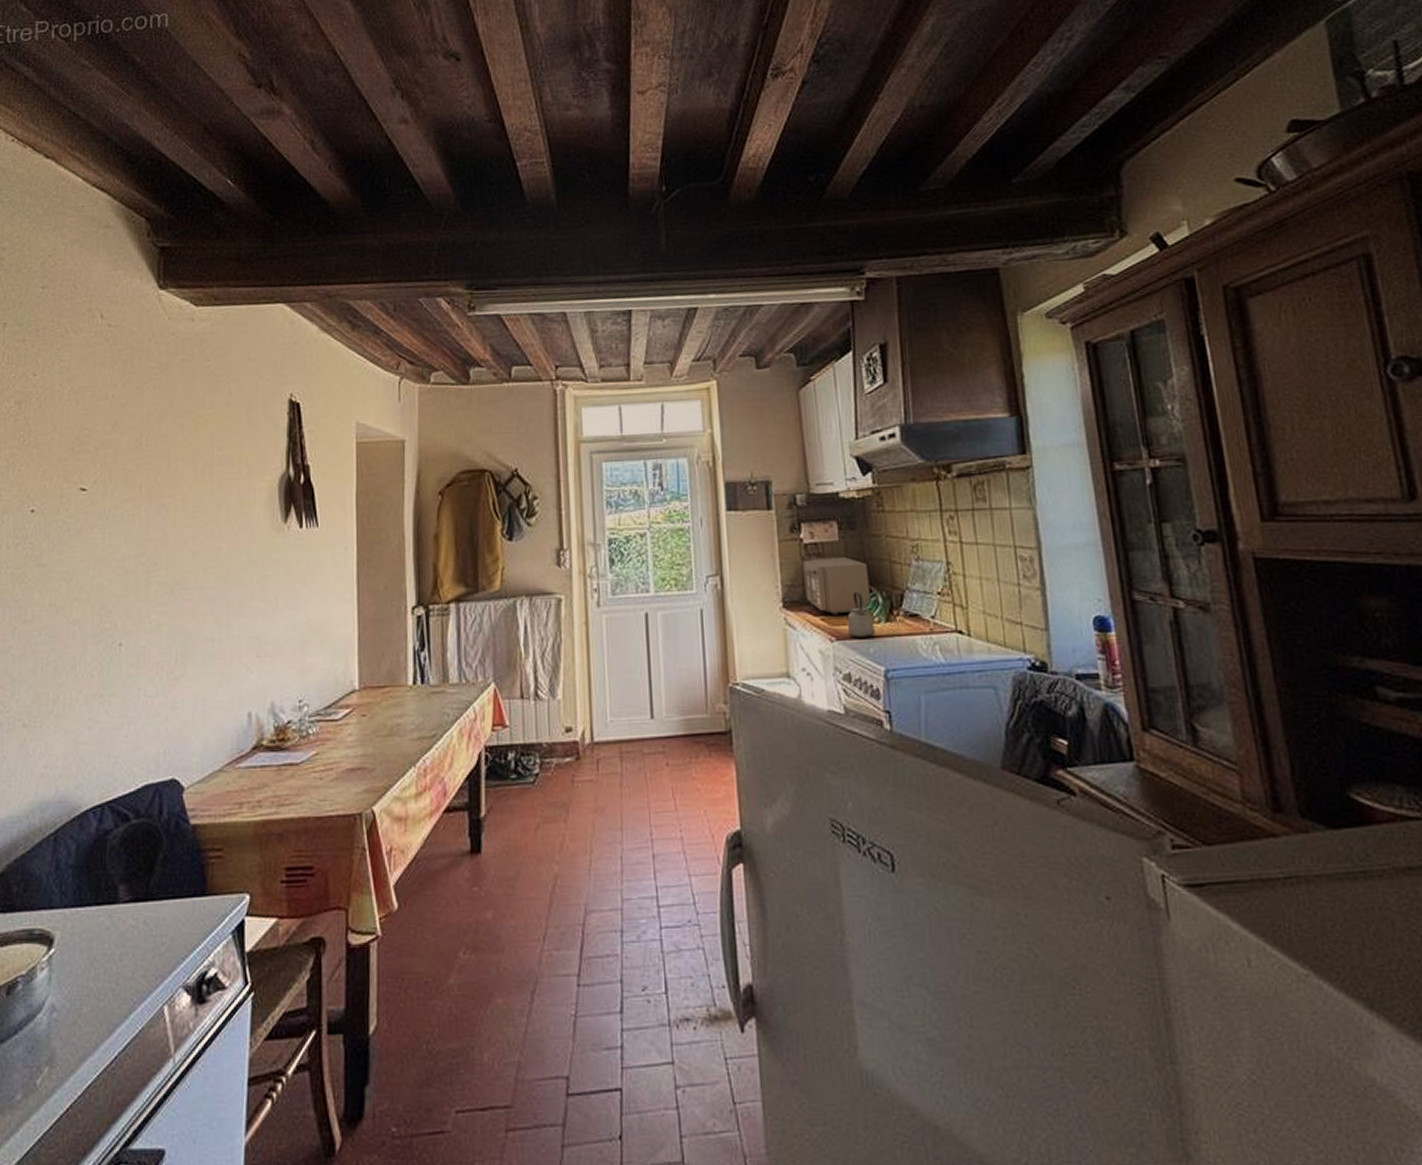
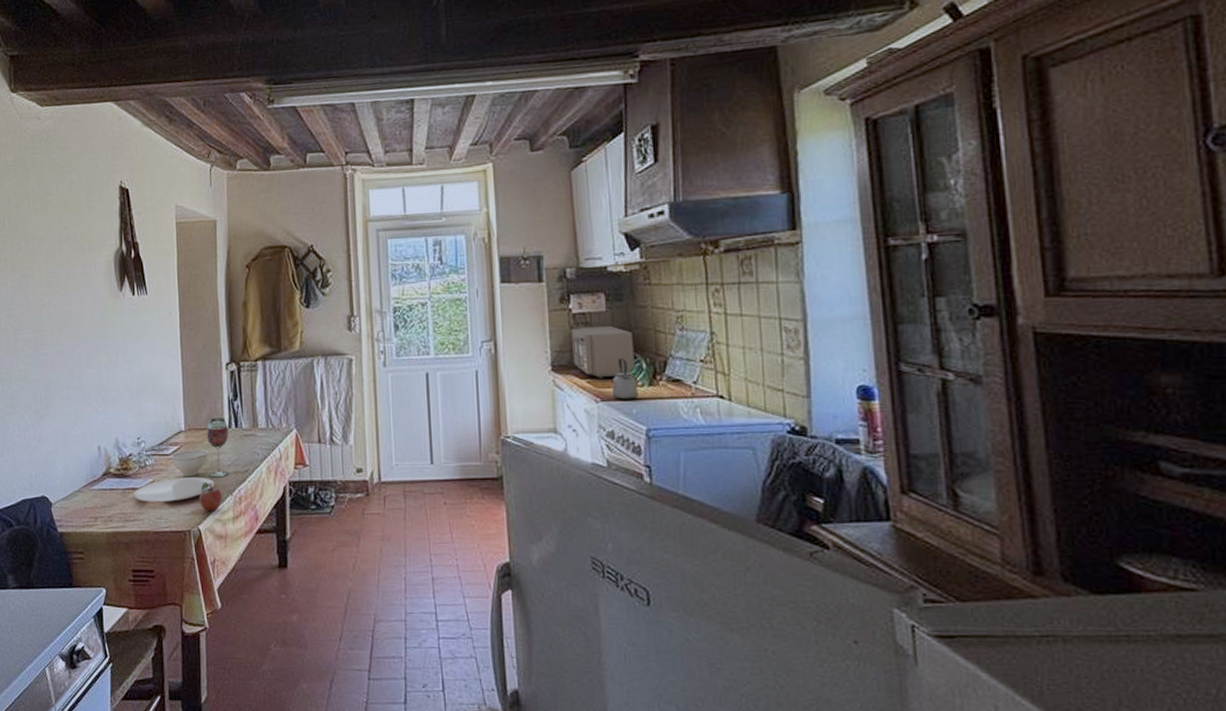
plate: none [292,746,394,781] -> present [134,477,215,503]
bowl: none [340,711,387,746] -> present [171,449,208,476]
fruit: none [374,751,403,788] -> present [199,482,223,512]
wineglass: none [385,672,414,746] -> present [206,417,229,478]

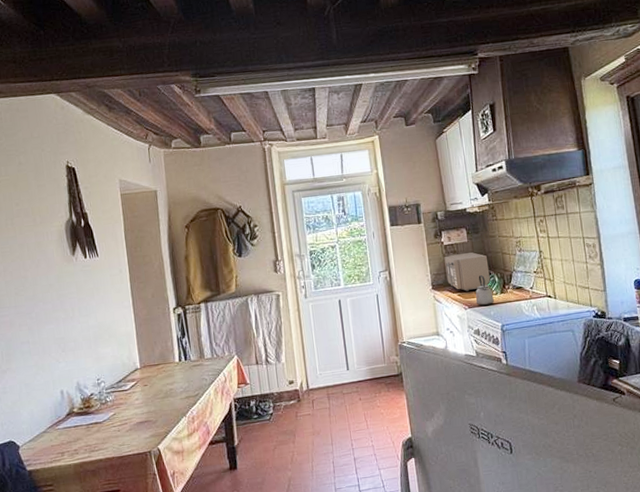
plate: present [134,477,215,503] -> none [97,405,170,433]
bowl: present [171,449,208,476] -> none [129,381,163,406]
fruit: present [199,482,223,512] -> none [157,408,178,433]
wineglass: present [206,417,229,478] -> none [159,353,182,404]

